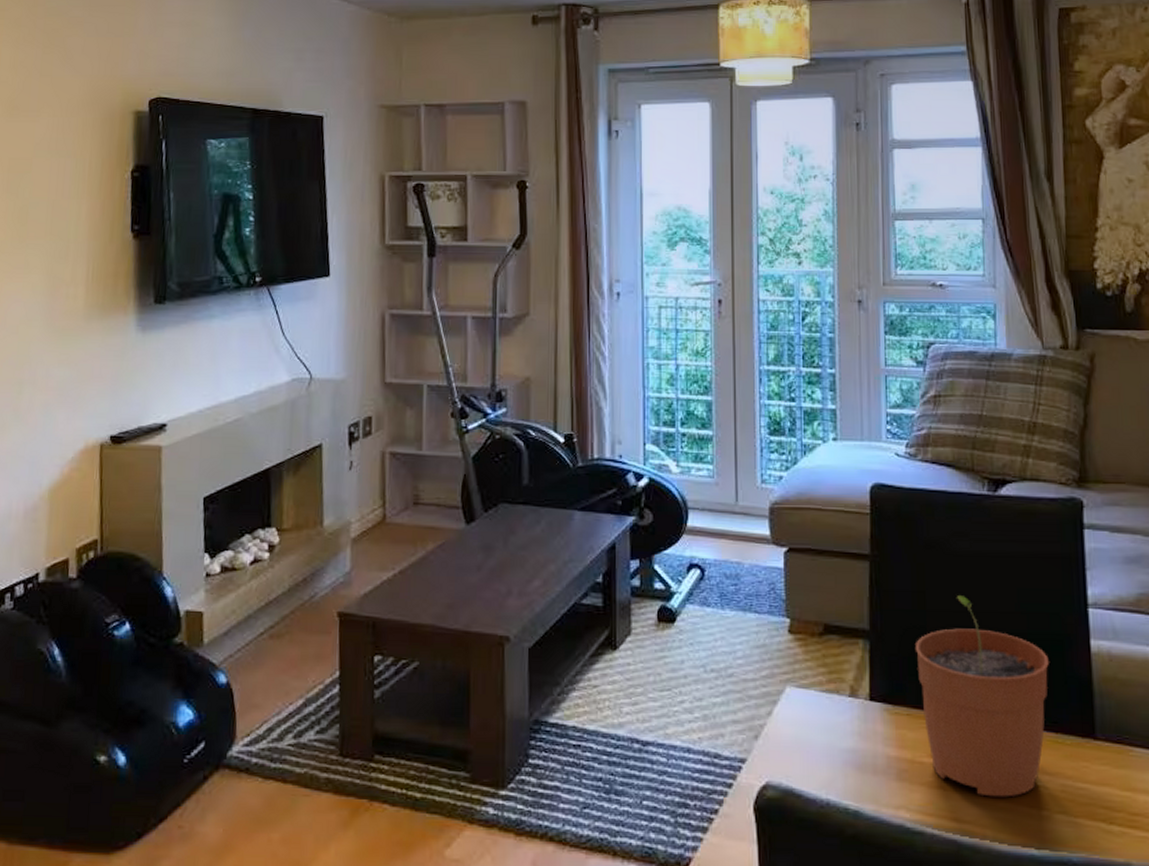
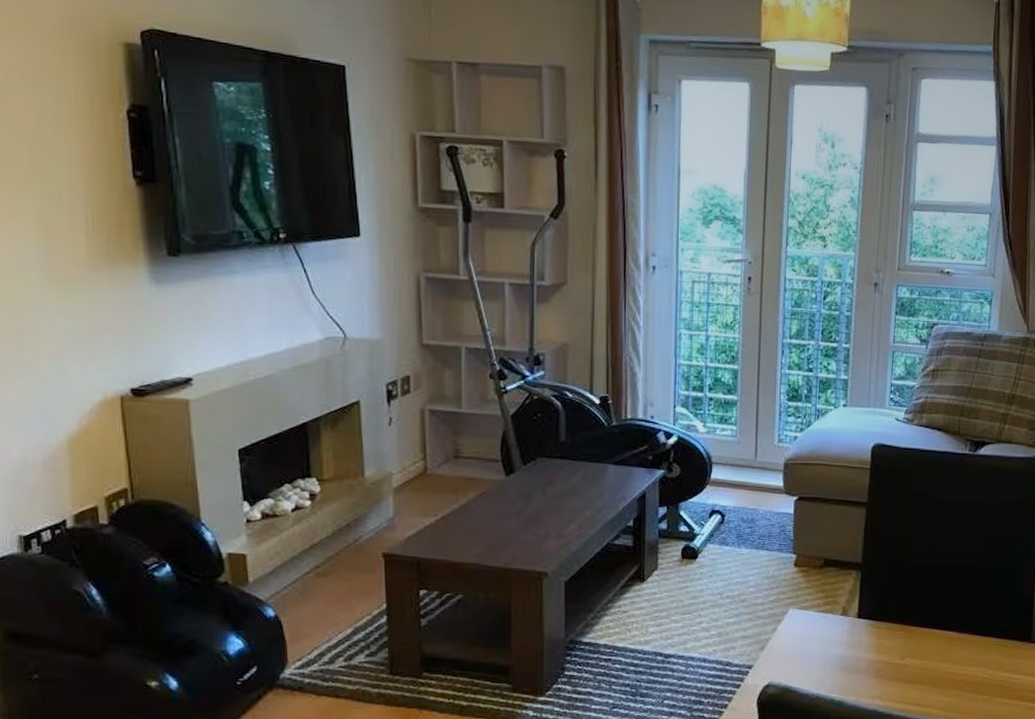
plant pot: present [914,596,1049,798] -> none [897,535,1003,687]

